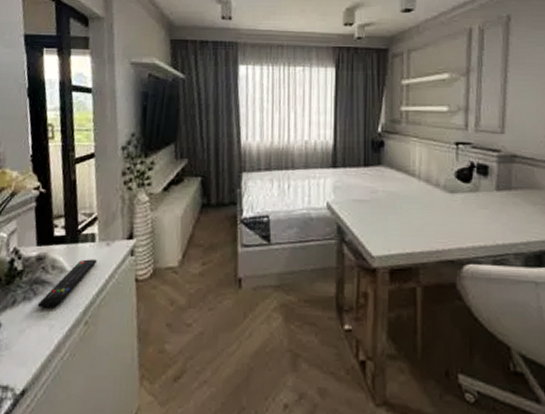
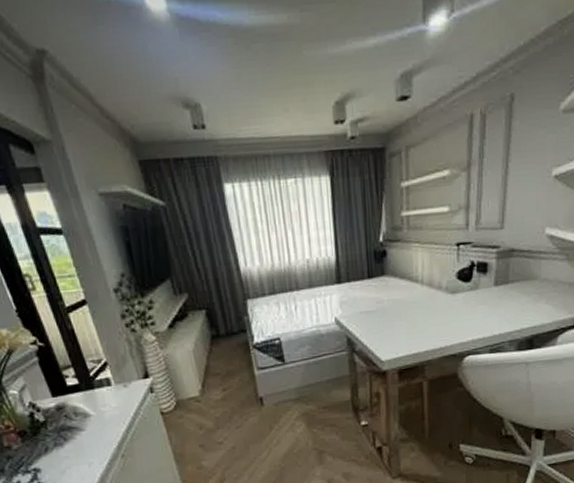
remote control: present [37,259,98,309] -> none [70,401,119,451]

